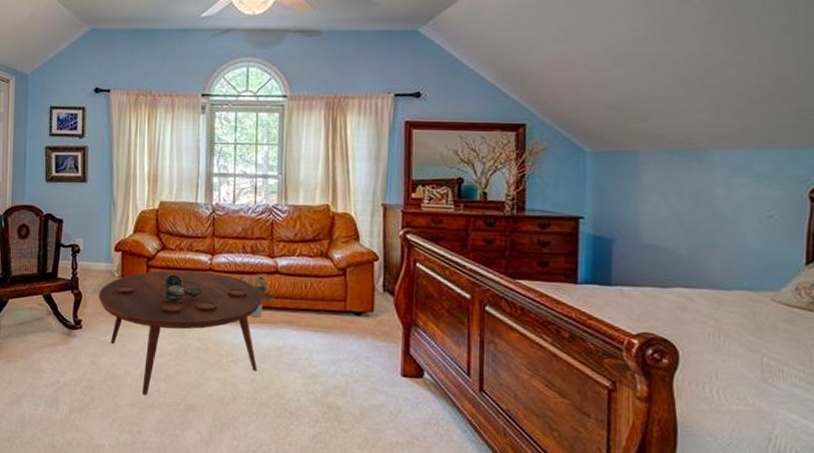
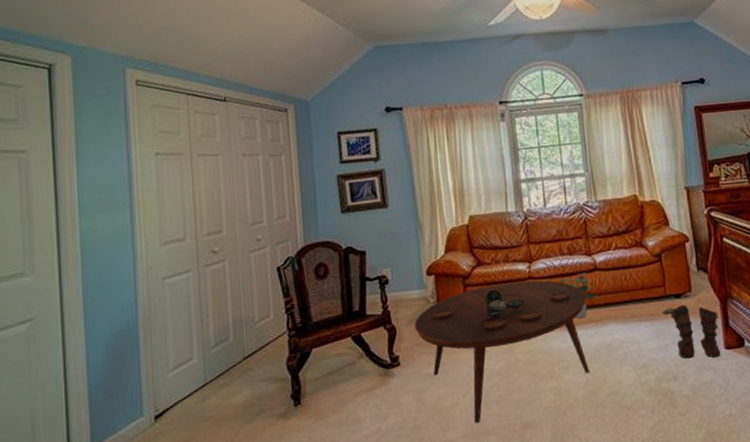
boots: none [339,323,399,382] -> present [662,305,721,359]

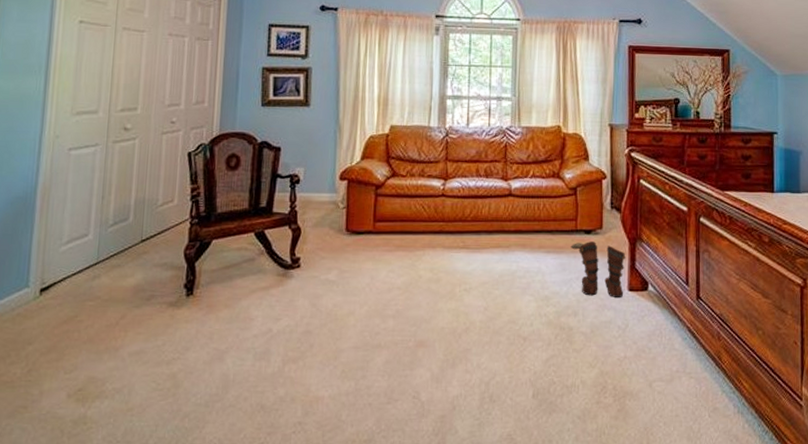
coffee table: present [414,280,590,423] -> none [319,197,497,335]
decorative bowl: present [484,289,525,319] -> none [394,202,435,232]
potted plant: present [561,272,599,319] -> none [473,196,510,243]

